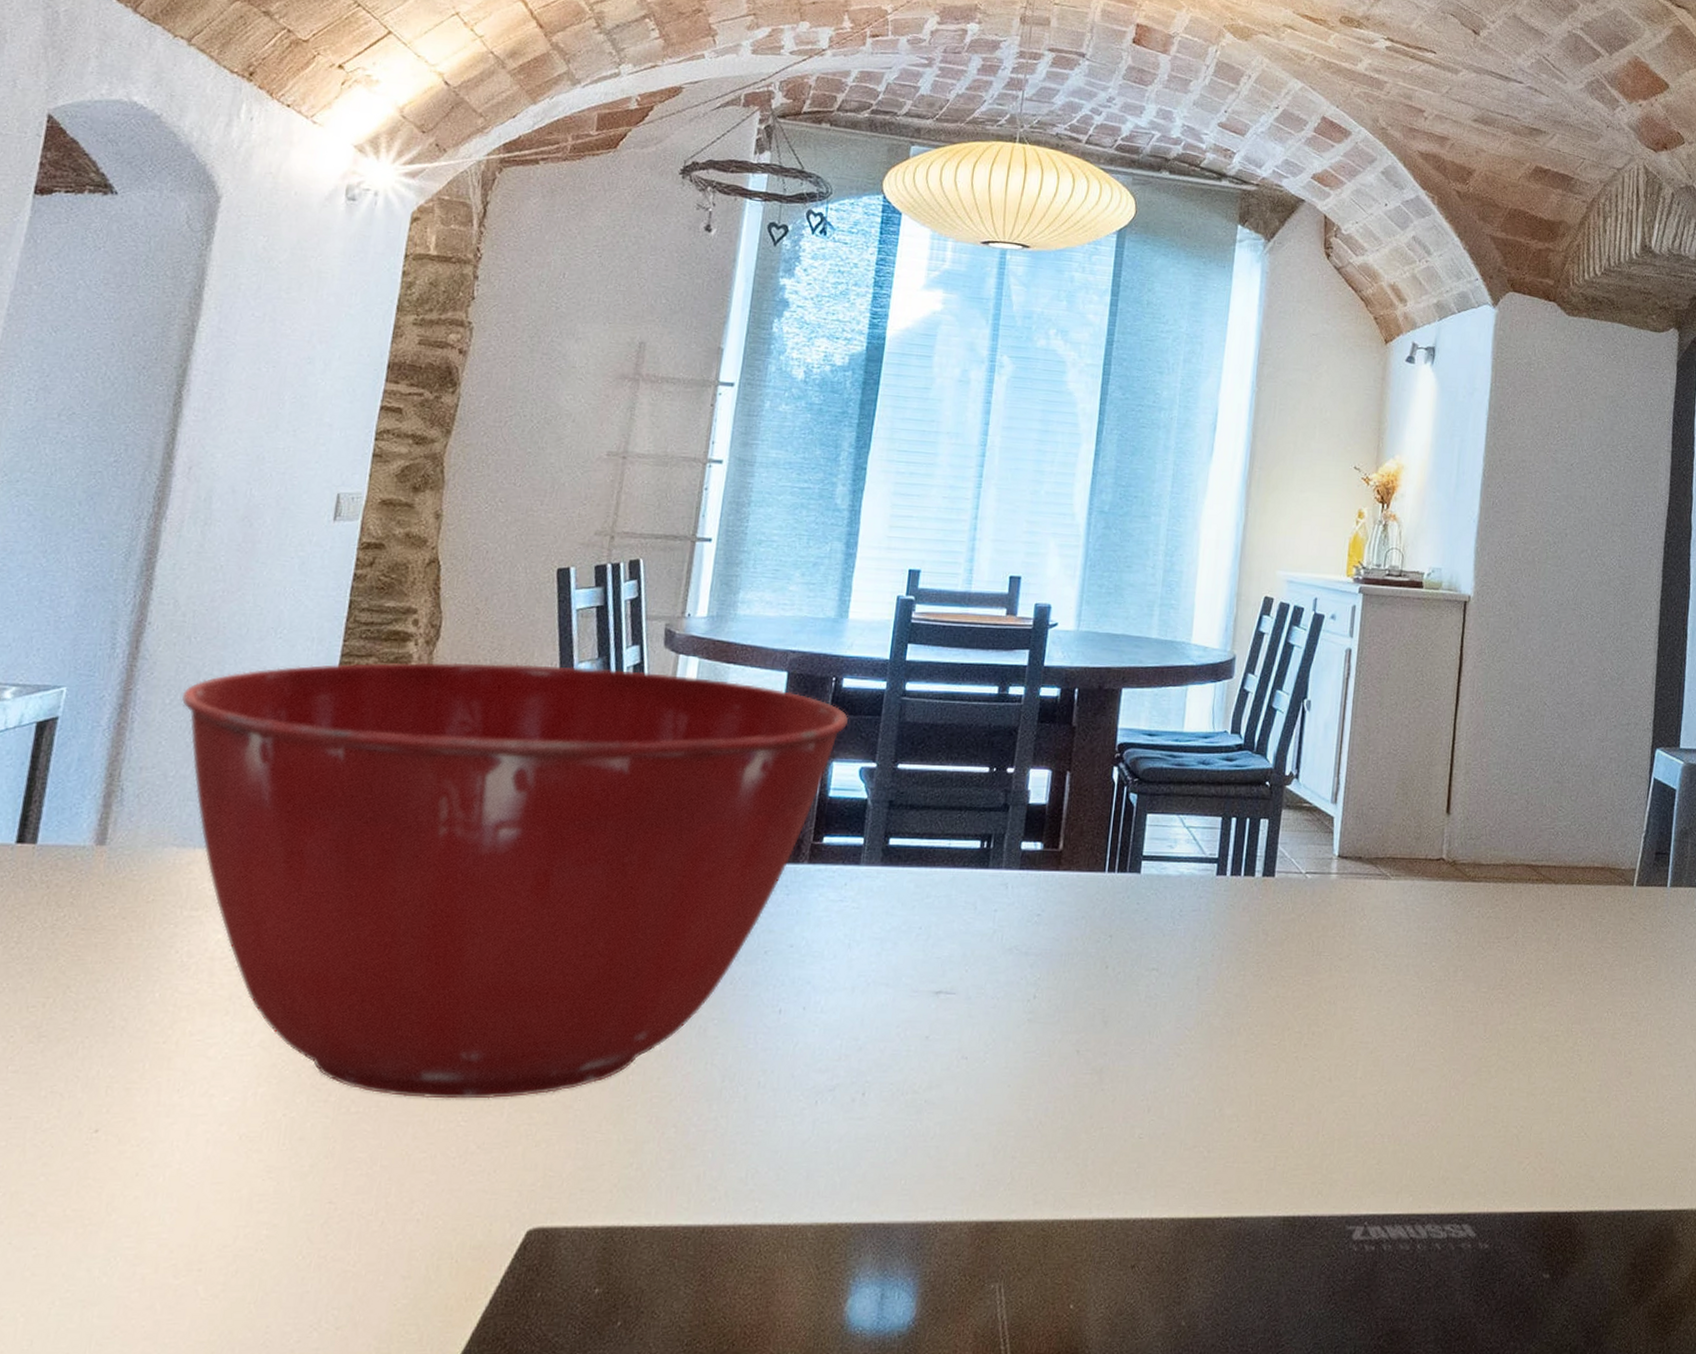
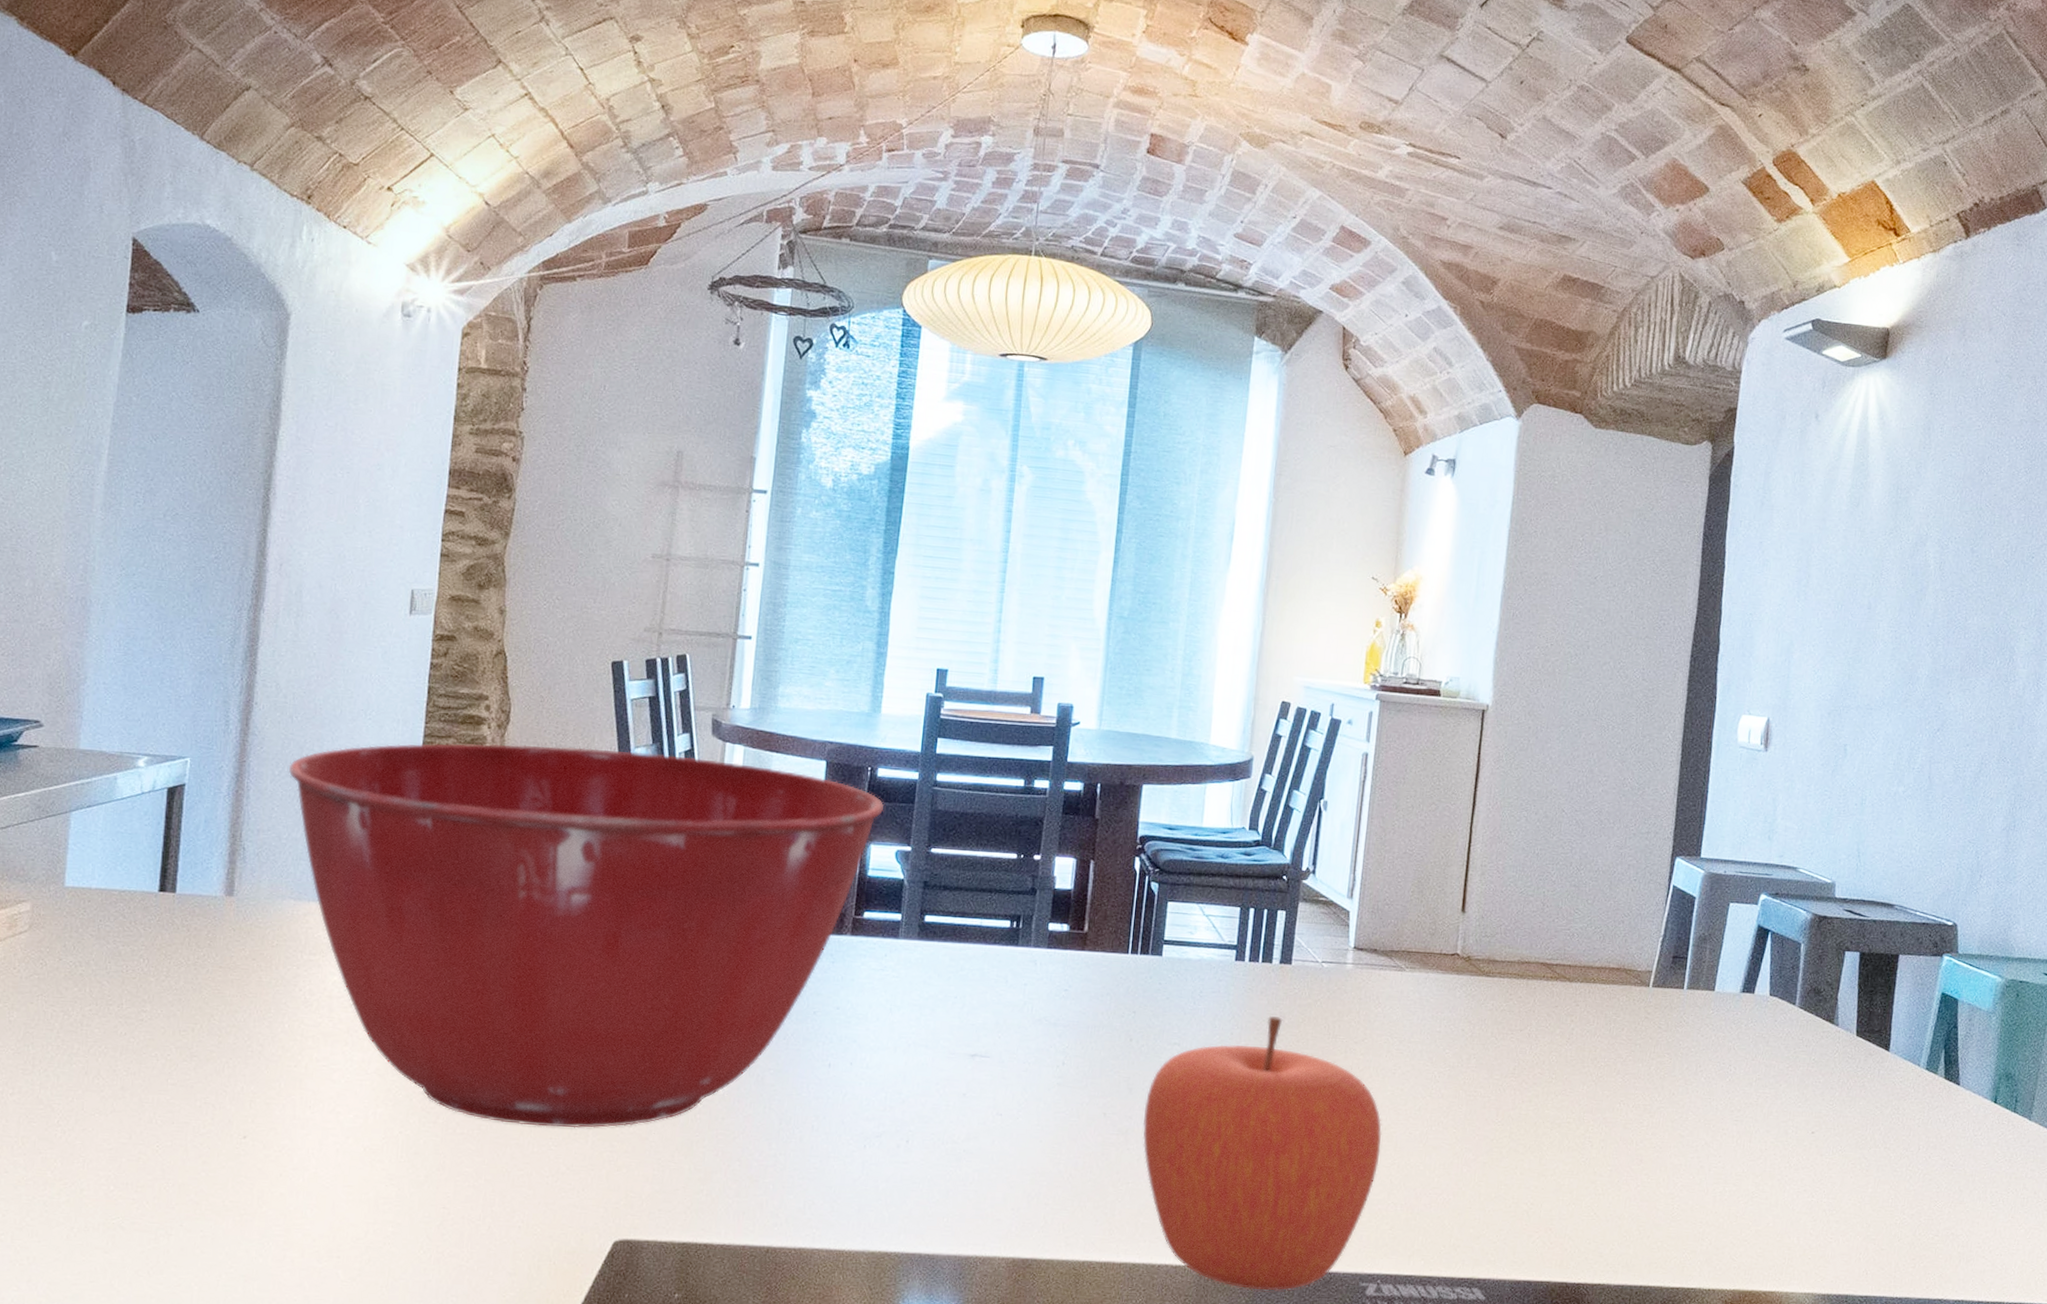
fruit: none [1118,934,1369,1242] -> present [1142,1016,1382,1291]

